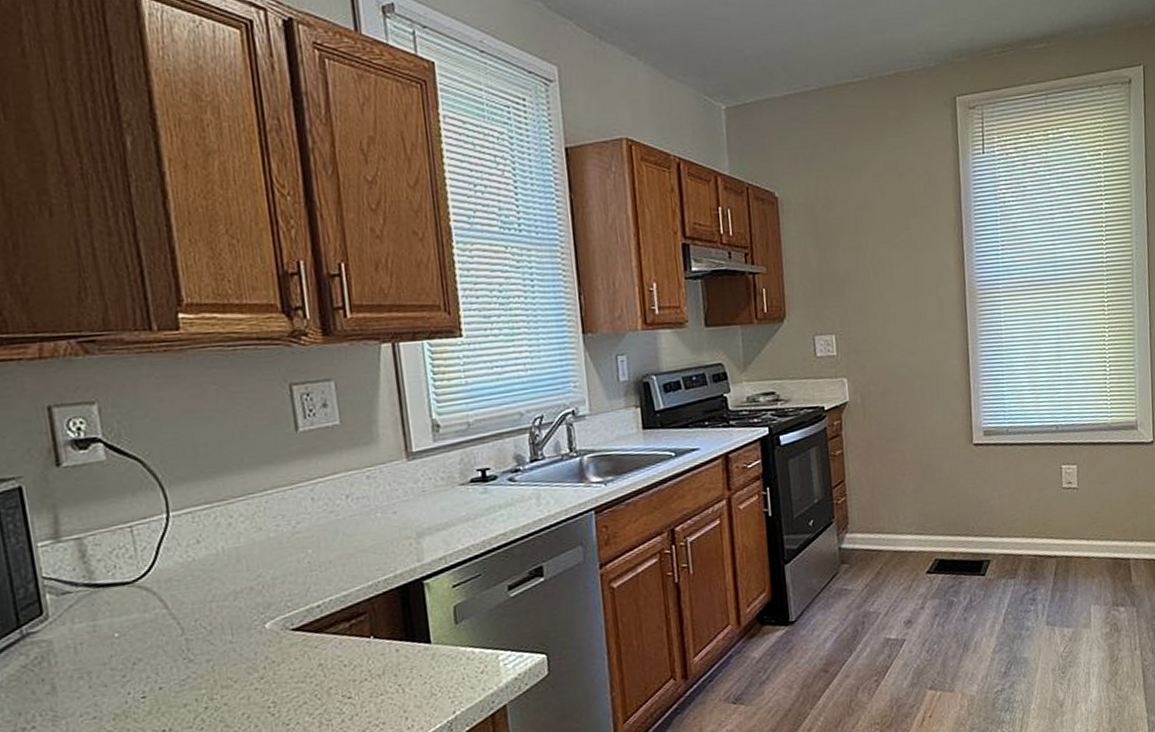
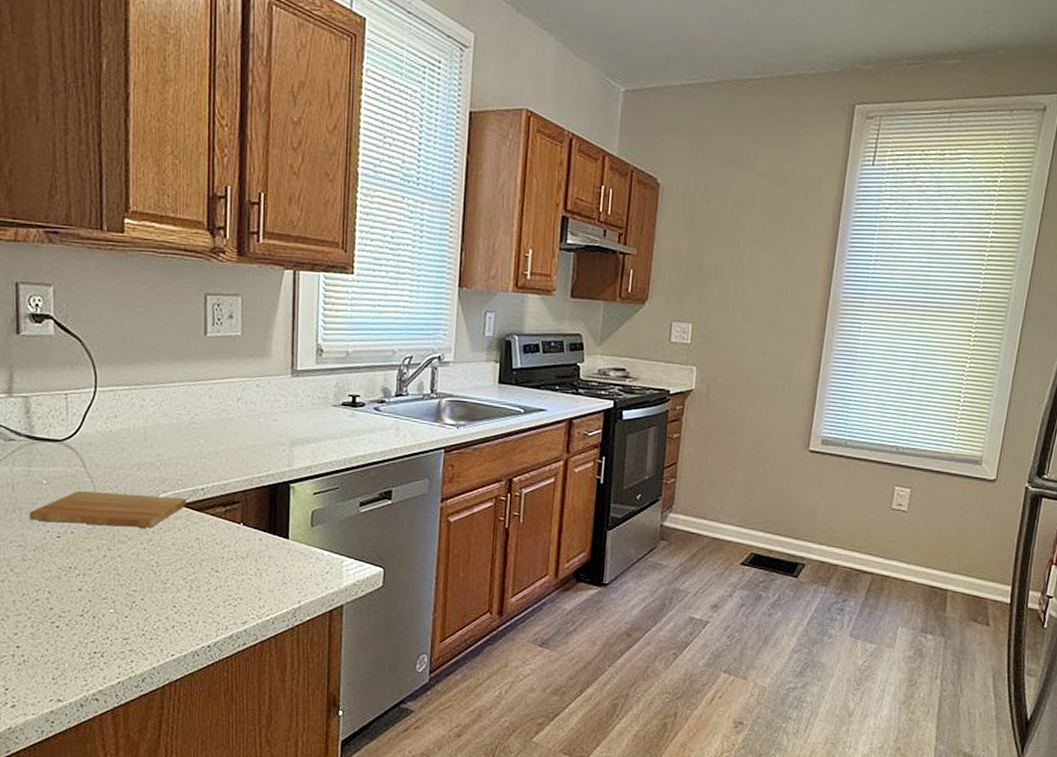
cutting board: none [101,620,301,684] -> present [29,490,186,528]

